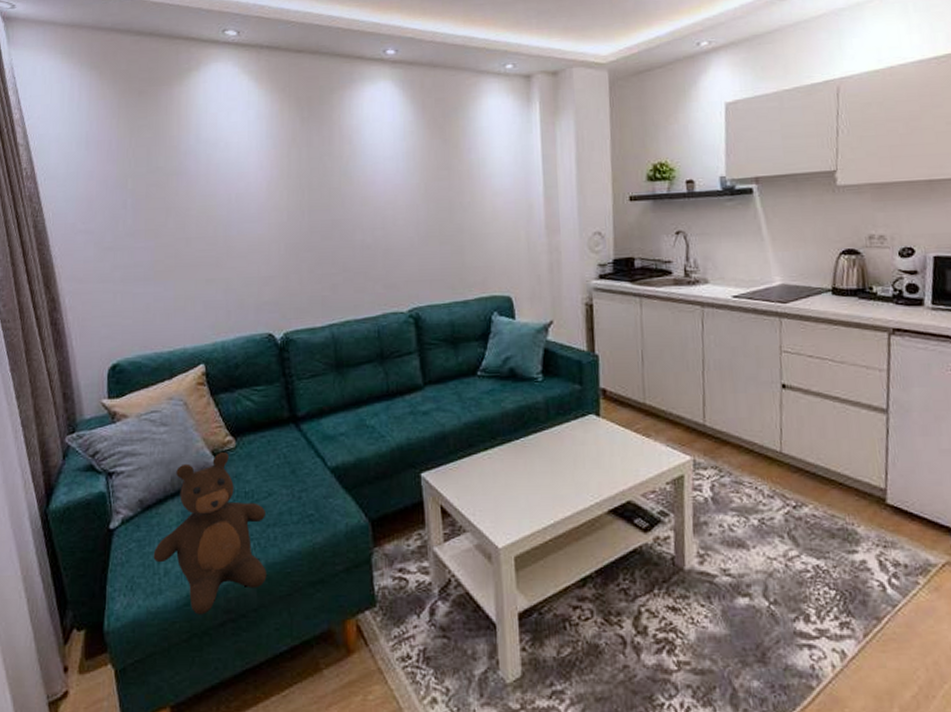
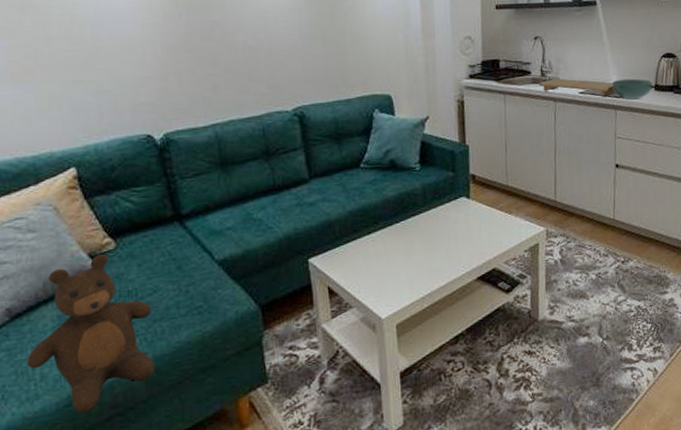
cutting board: none [681,279,780,303] -> present [538,78,616,98]
bowl: none [774,280,830,306] -> present [611,78,653,100]

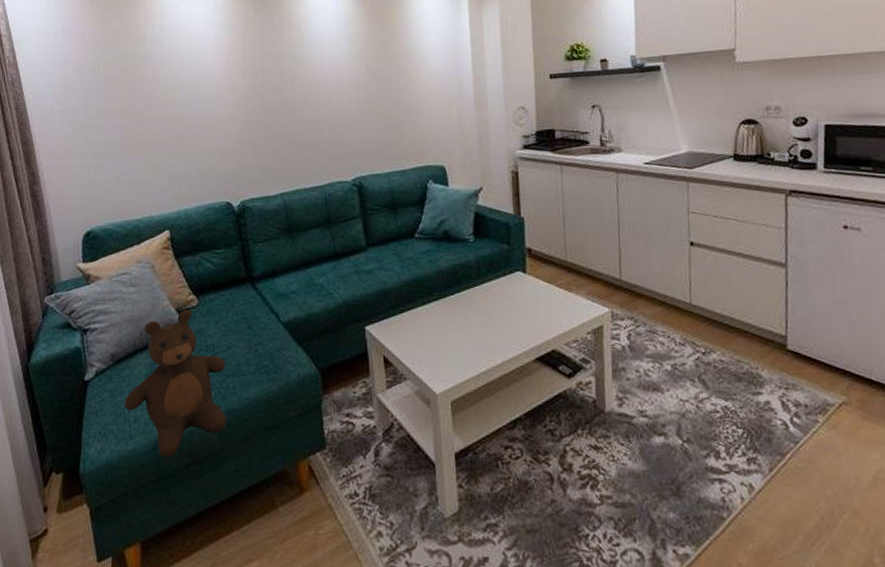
cutting board: present [538,78,616,98] -> none [598,148,687,169]
bowl: present [611,78,653,100] -> none [681,147,732,171]

